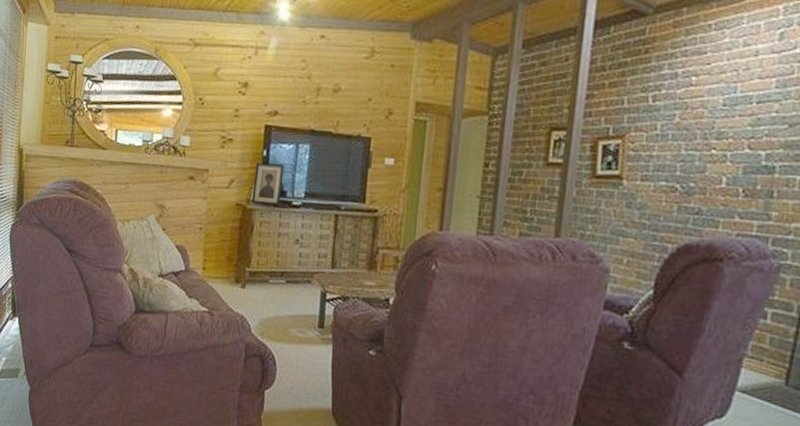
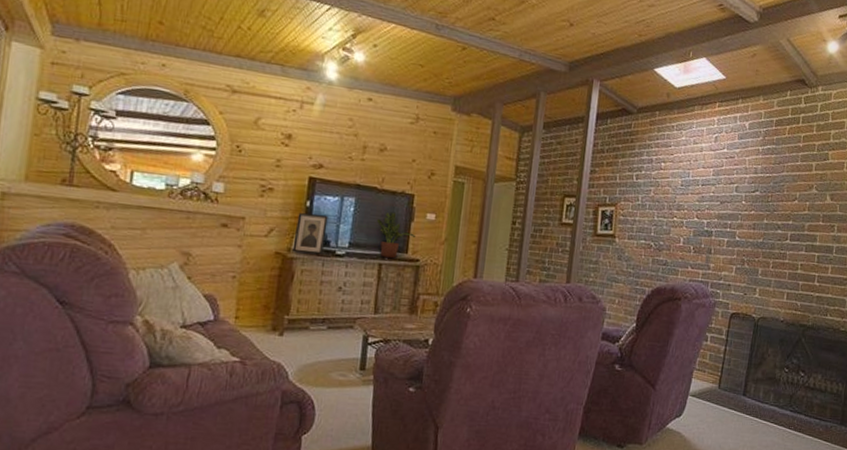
potted plant: none [332,158,374,210] -> present [376,212,416,259]

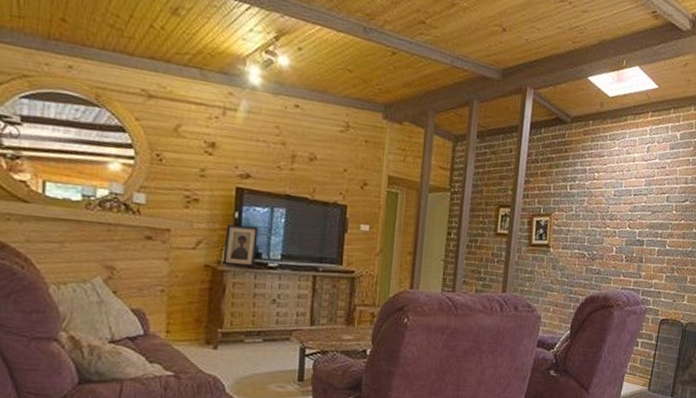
potted plant: present [376,212,416,259] -> none [309,223,351,271]

